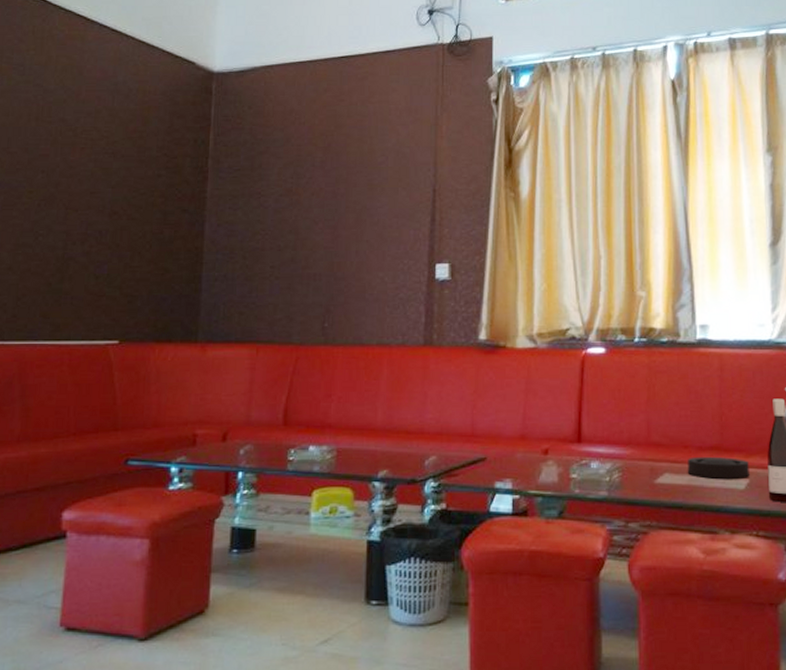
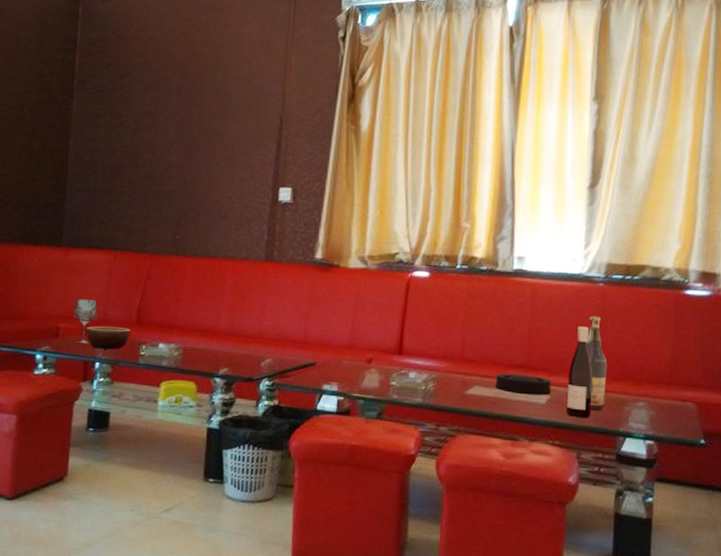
wine glass: none [211,400,241,452] -> present [72,299,99,345]
bowl: none [226,429,277,456] -> present [85,326,131,350]

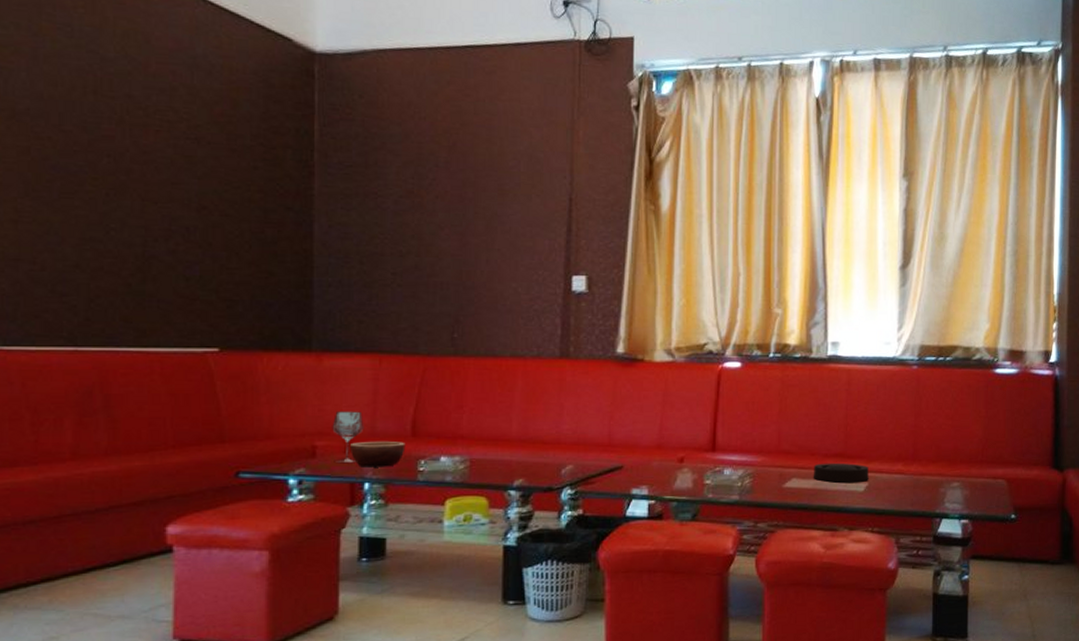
bottle: present [566,326,593,417] -> none [884,410,909,502]
wine bottle: present [586,316,608,410] -> none [902,399,923,494]

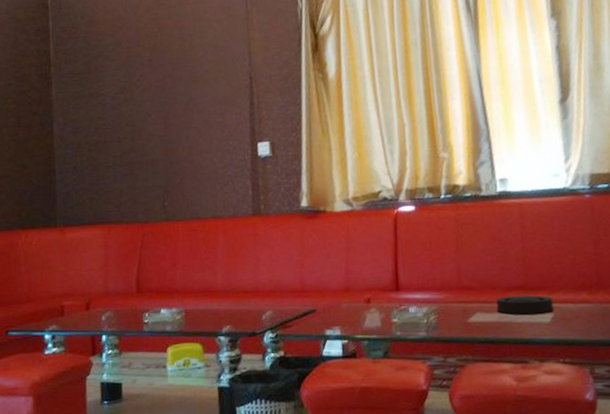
wine glass: present [332,411,364,464] -> none [75,274,100,320]
bowl: present [349,440,406,468] -> none [89,298,133,322]

